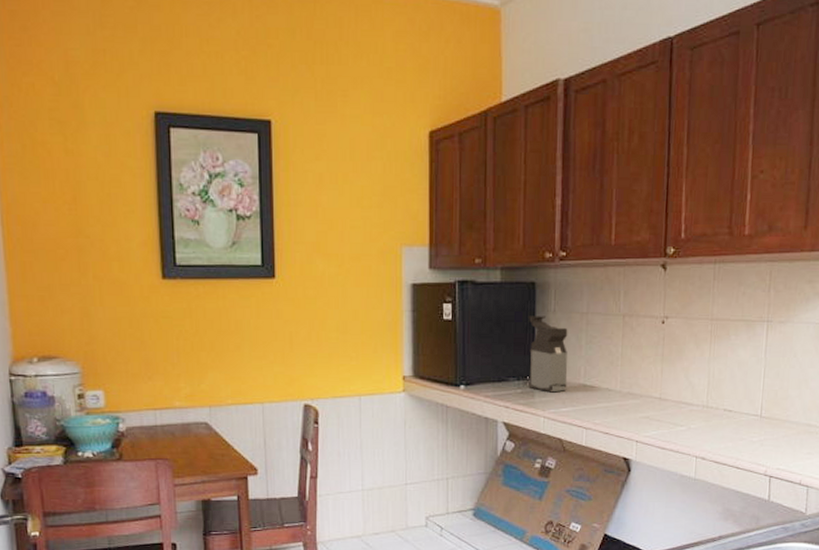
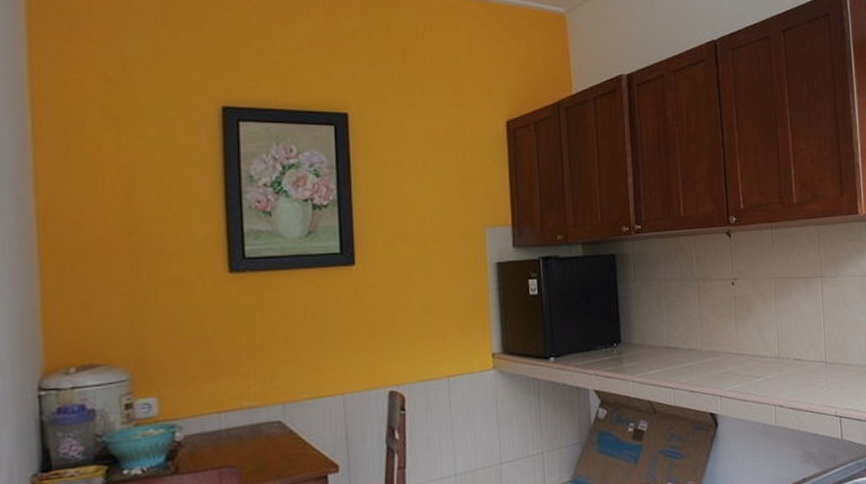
coffee maker: present [528,316,568,392] -> none [611,285,653,357]

